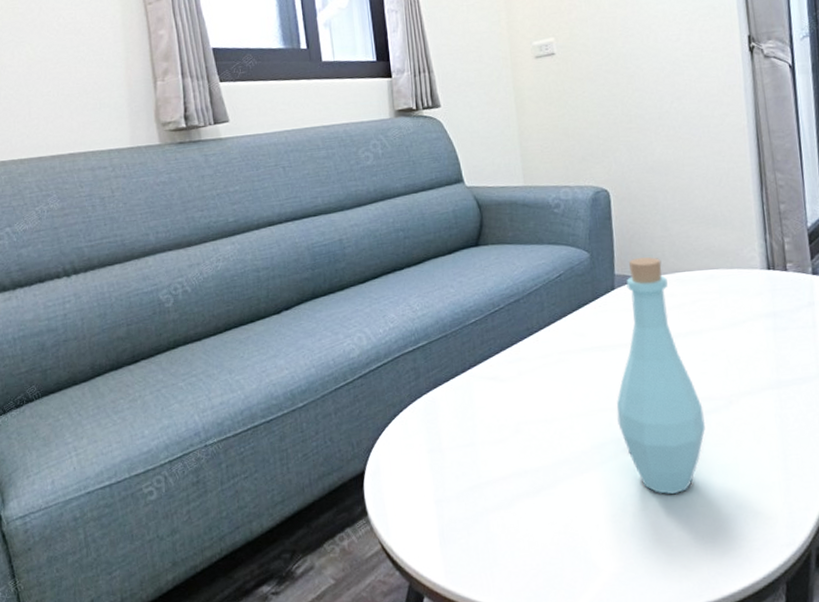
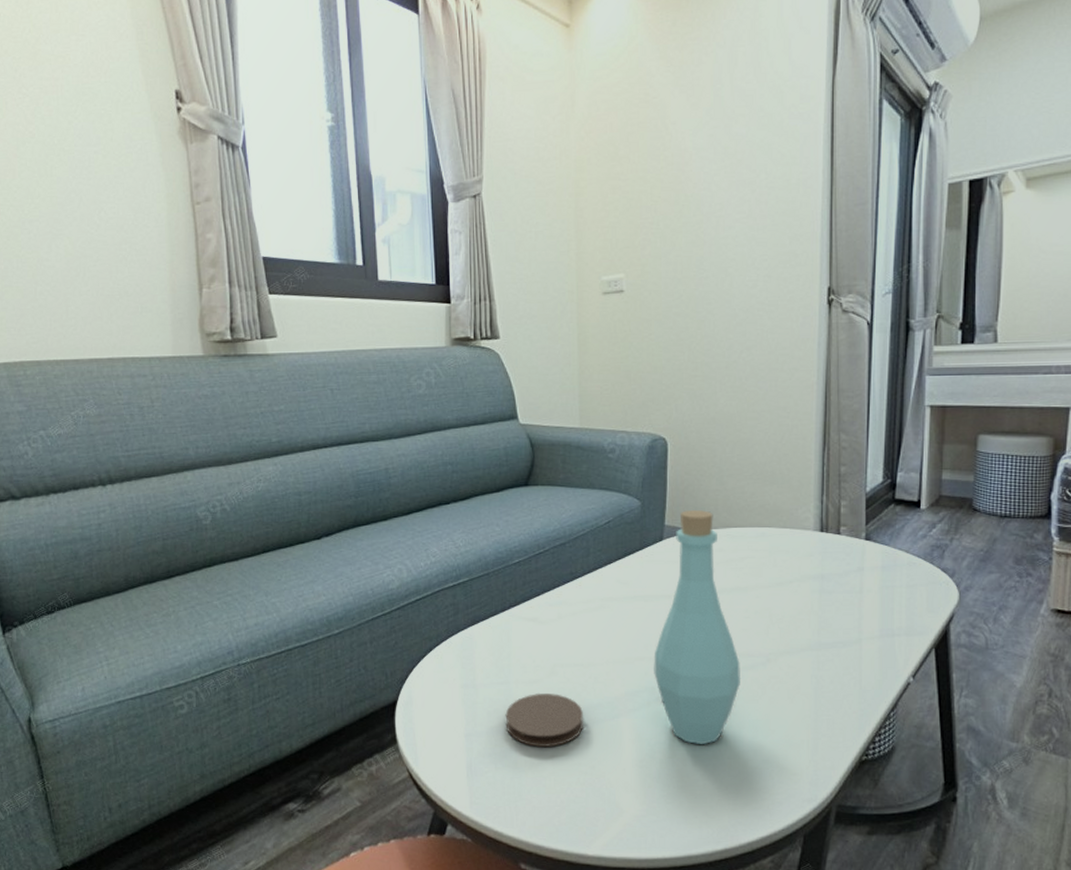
coaster: none [473,452,553,509] -> present [505,692,583,748]

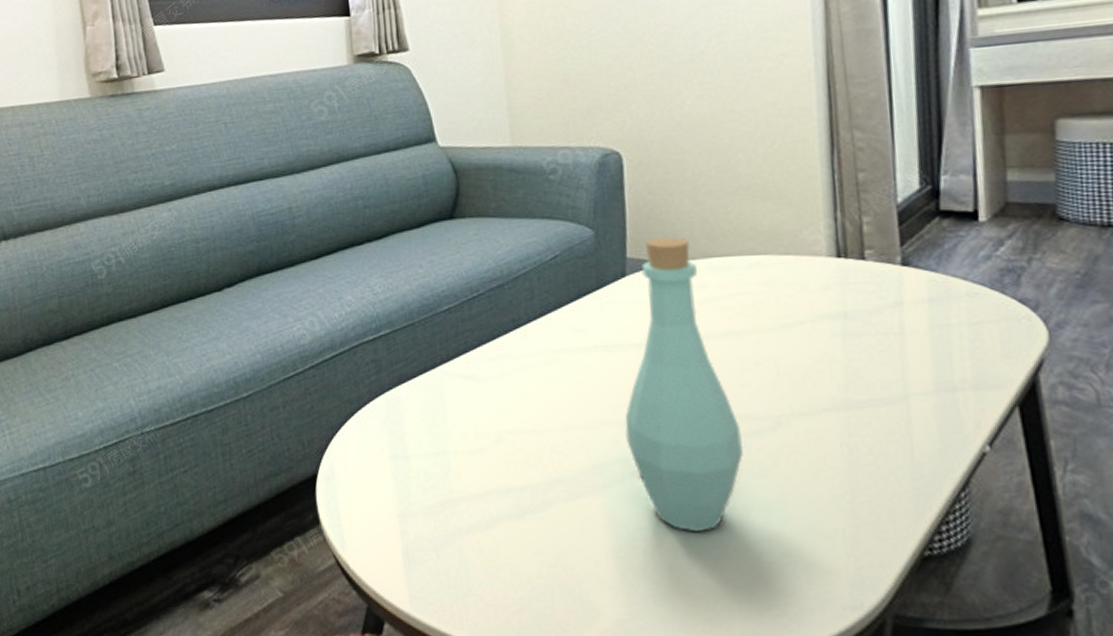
coaster: present [505,692,583,748] -> none [444,465,542,532]

